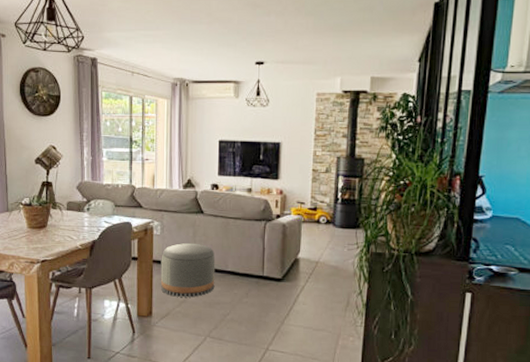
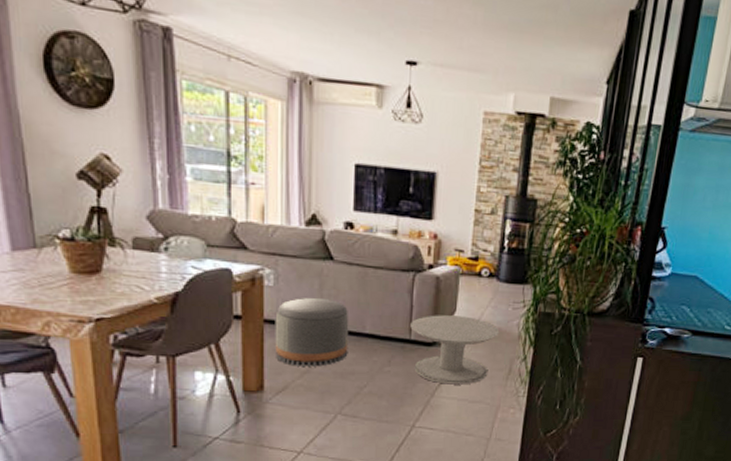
side table: none [263,255,337,315] -> present [410,315,500,385]

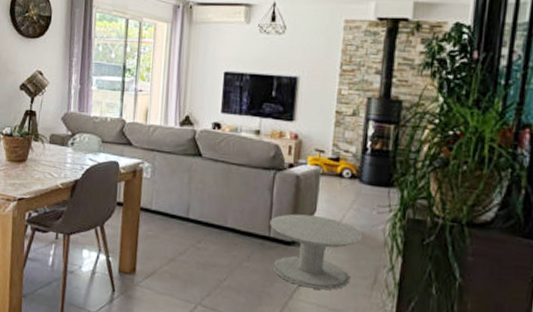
pouf: present [274,297,349,367] -> none [147,190,213,256]

